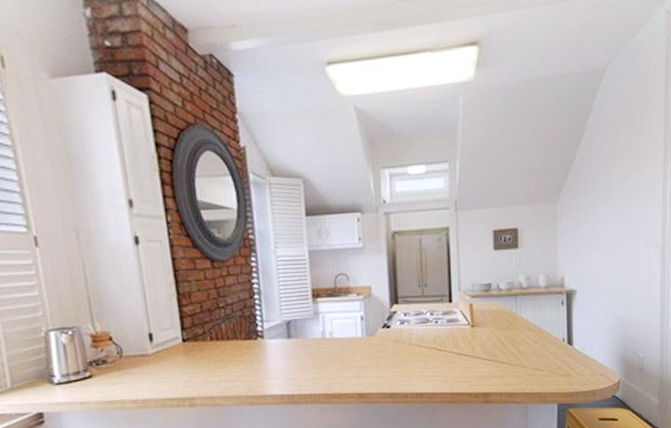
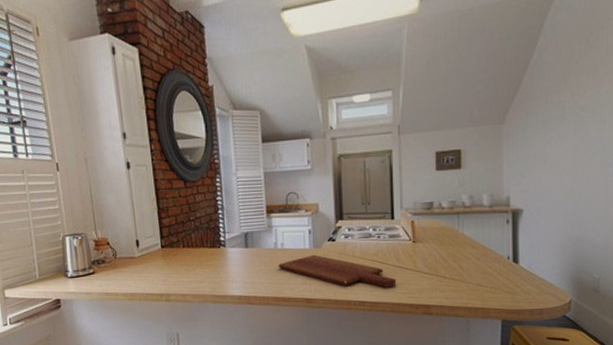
cutting board: none [326,343,456,378] -> present [278,254,397,288]

